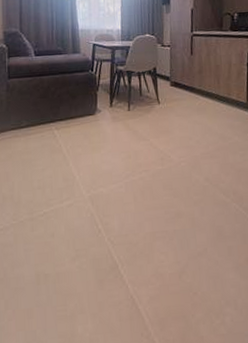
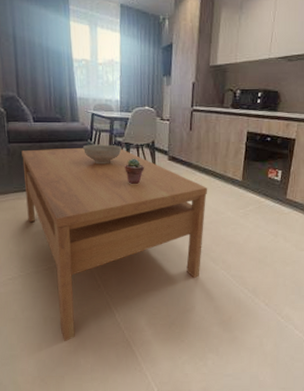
coffee table: none [21,77,213,304] -> present [21,147,208,341]
decorative bowl: none [84,73,123,95] -> present [83,144,122,165]
potted succulent: none [126,86,147,114] -> present [125,158,145,185]

